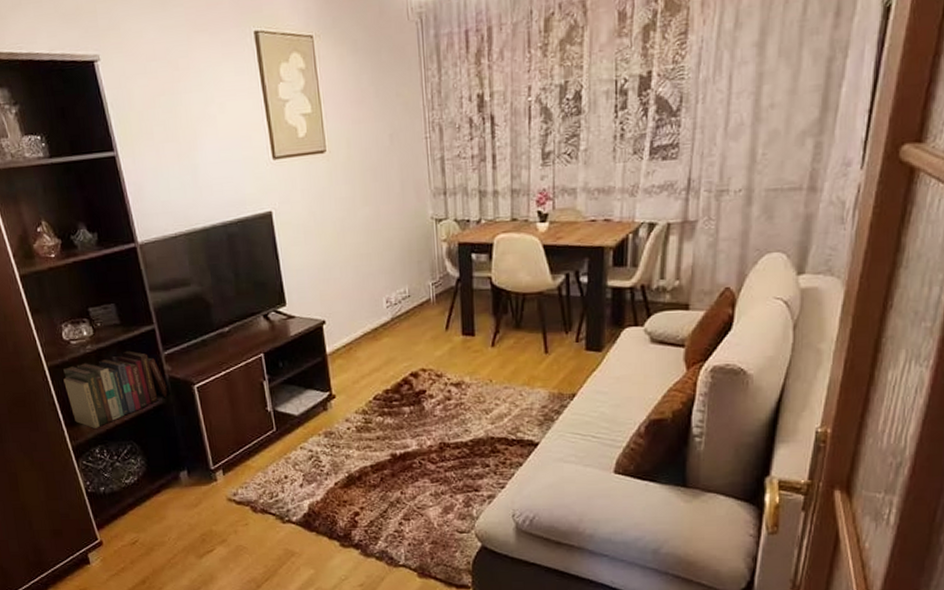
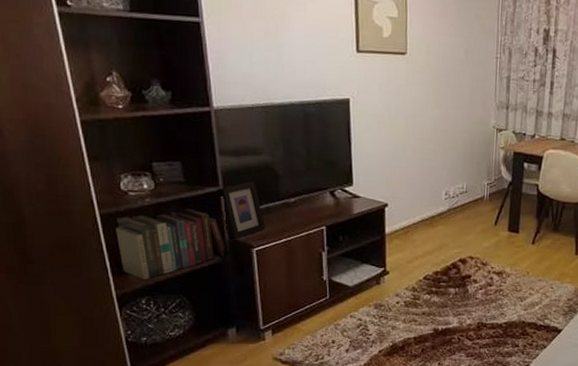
picture frame: none [151,315,204,378] -> present [217,181,266,240]

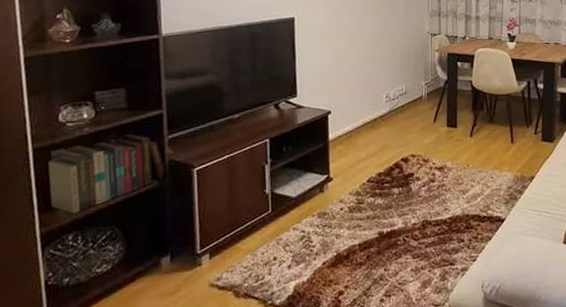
picture frame: present [217,181,266,240] -> none [160,102,208,162]

